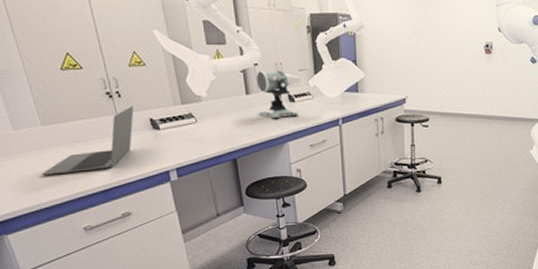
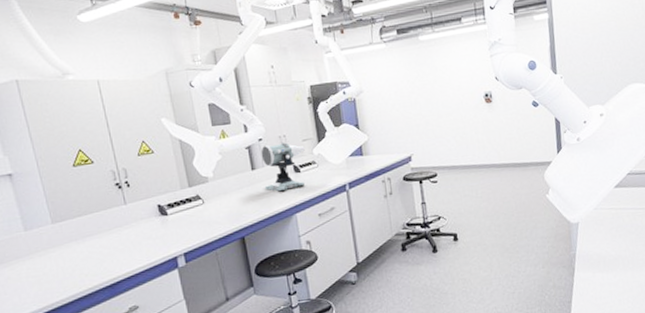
laptop: present [42,106,134,176] -> none [50,194,142,276]

